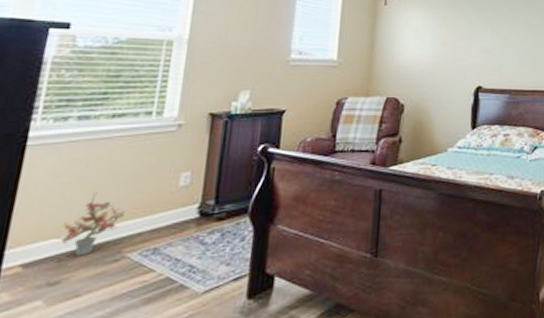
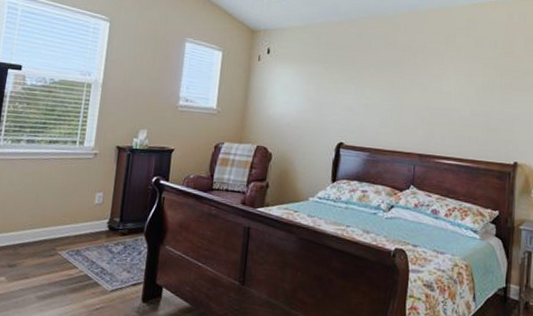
potted plant: present [54,191,125,257] -> none [12,200,58,248]

